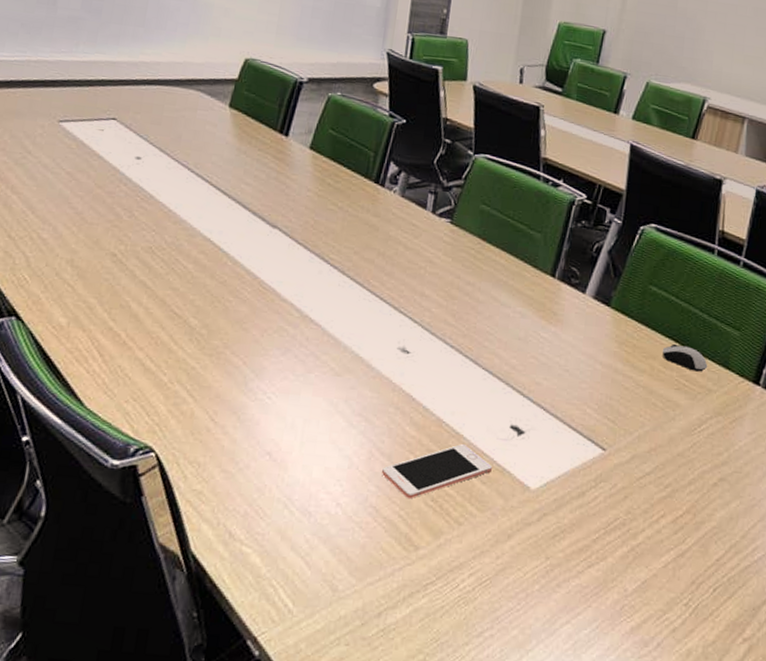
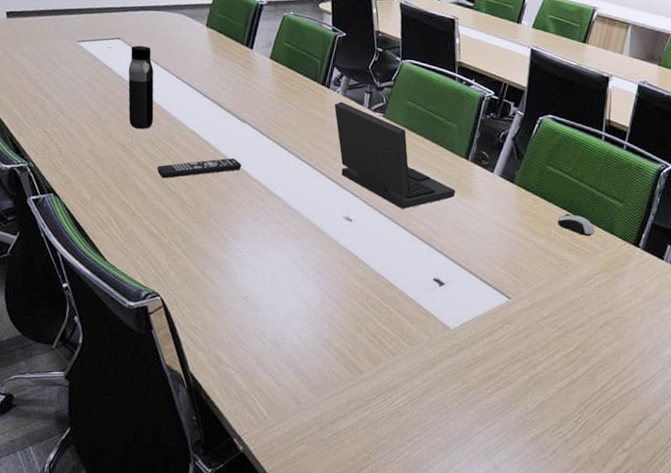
water bottle: none [122,128,159,235] -> present [128,45,154,129]
remote control: none [157,272,269,299] -> present [157,158,242,179]
cell phone: present [382,443,492,499] -> none [333,292,419,335]
laptop: none [389,203,539,338] -> present [334,101,455,209]

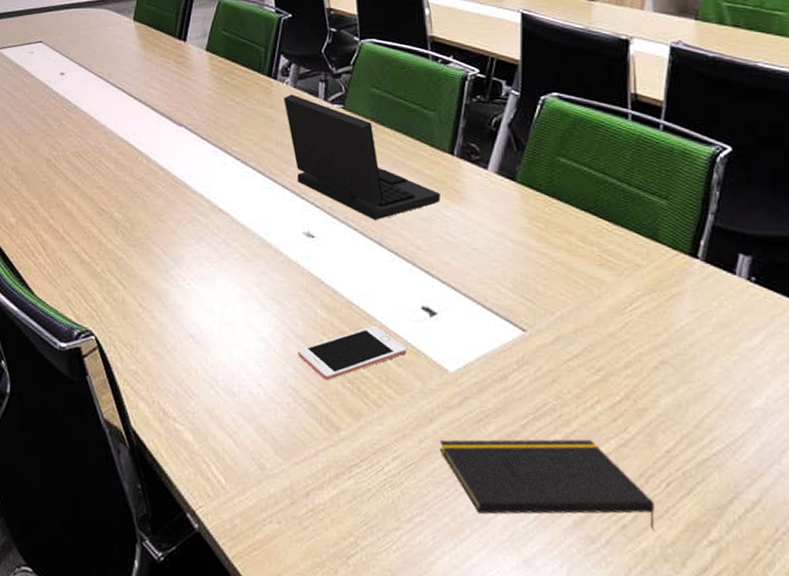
water bottle: present [128,45,154,129] -> none [51,48,81,141]
remote control: present [157,158,242,179] -> none [86,168,180,196]
cell phone: none [333,292,419,335] -> present [298,325,406,381]
notepad: none [438,378,589,444] -> present [439,439,655,532]
computer mouse: present [557,213,596,237] -> none [578,216,634,246]

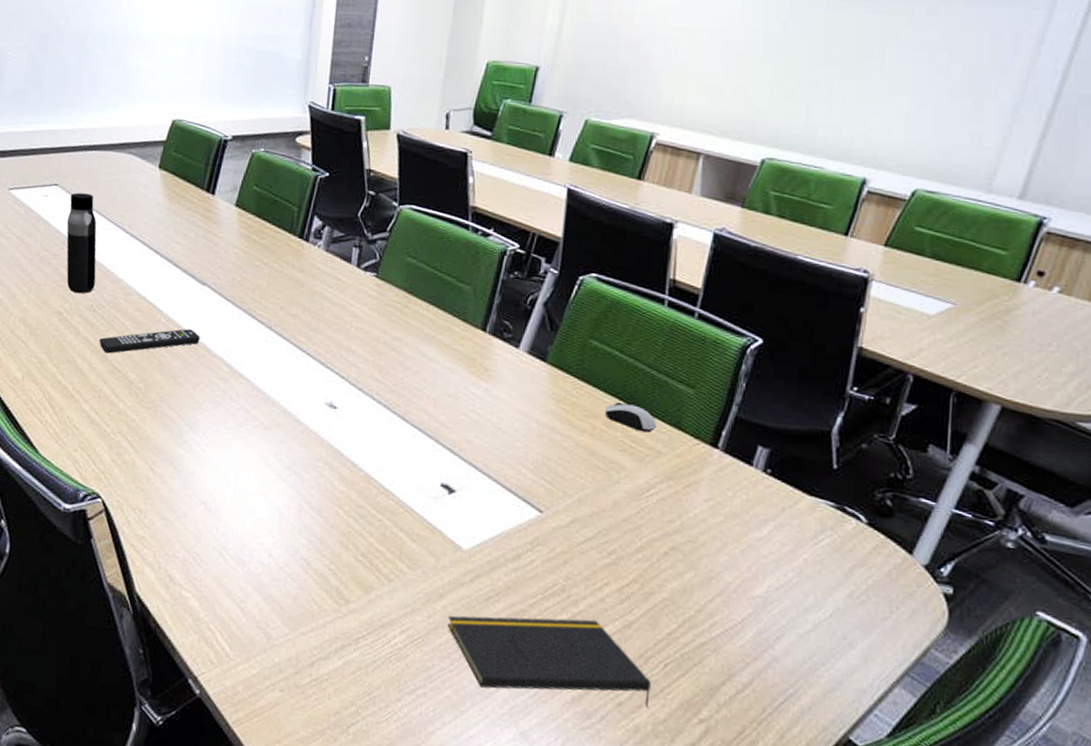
water bottle: none [51,48,81,141] -> present [66,192,97,294]
remote control: none [86,168,180,196] -> present [99,329,200,354]
laptop: present [284,94,440,220] -> none [314,258,469,394]
cell phone: present [298,325,406,381] -> none [312,500,422,554]
computer mouse: none [578,216,634,246] -> present [604,401,657,433]

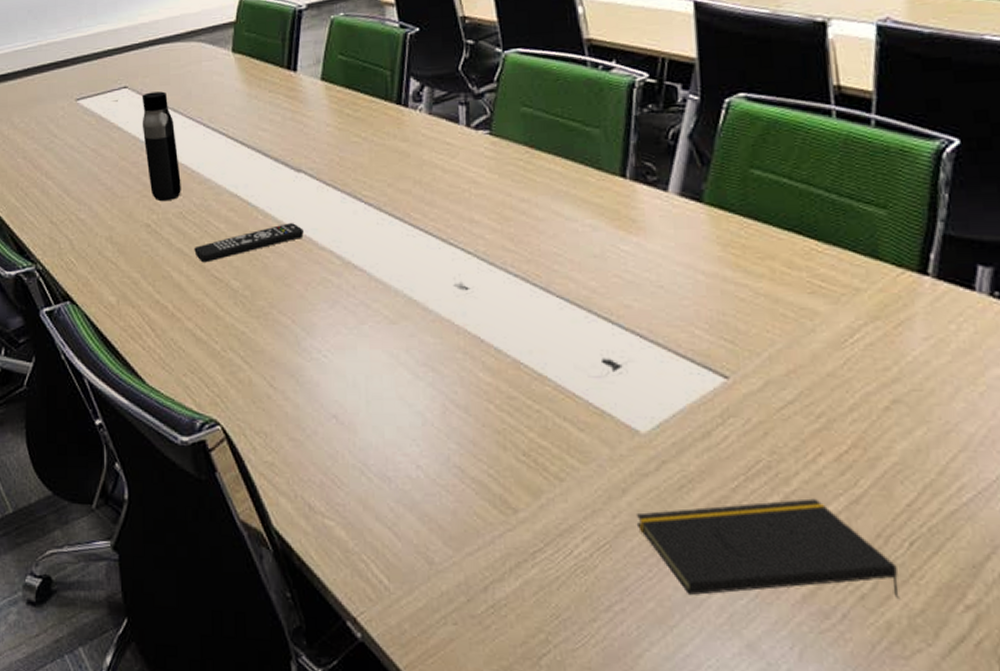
computer mouse: present [604,401,657,433] -> none [781,236,849,268]

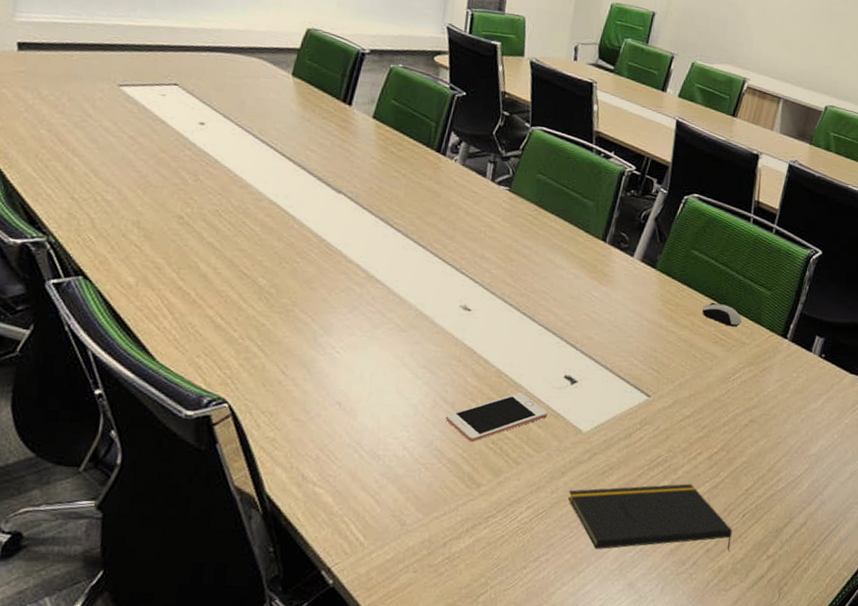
water bottle: present [141,91,181,202] -> none [188,94,223,198]
remote control: present [194,223,304,263] -> none [225,235,336,259]
cell phone: none [461,386,588,456] -> present [446,392,547,443]
computer mouse: none [781,236,849,268] -> present [702,302,742,327]

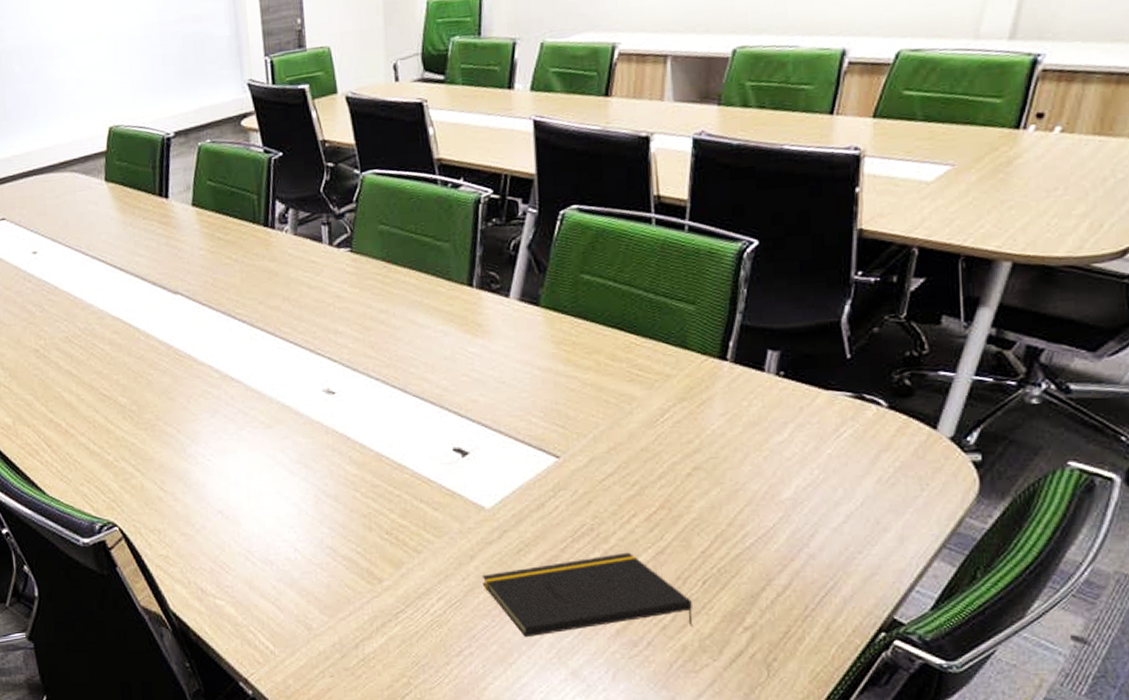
cell phone: present [446,392,547,443] -> none [331,473,441,536]
computer mouse: present [702,302,742,327] -> none [606,332,662,359]

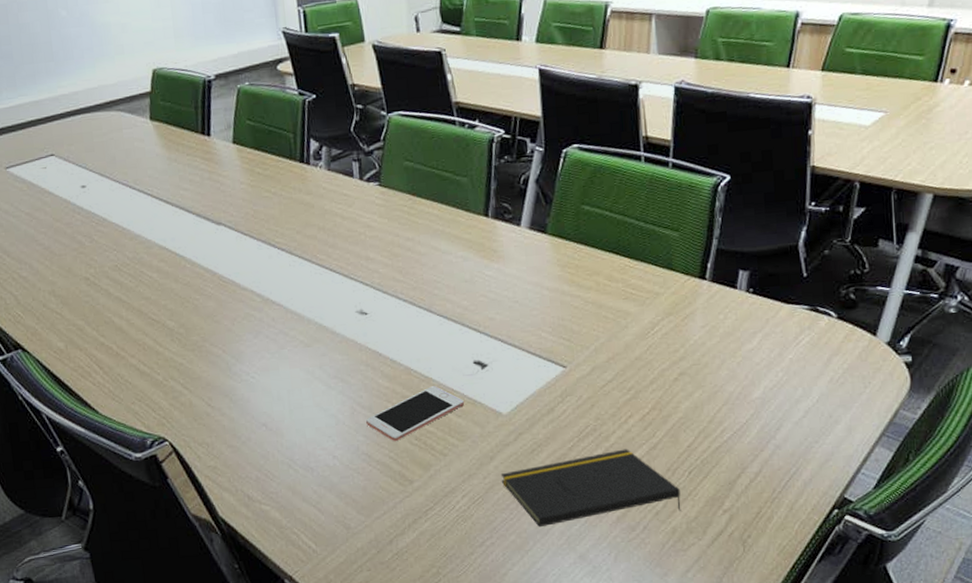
cell phone: none [331,473,441,536] -> present [366,385,464,442]

